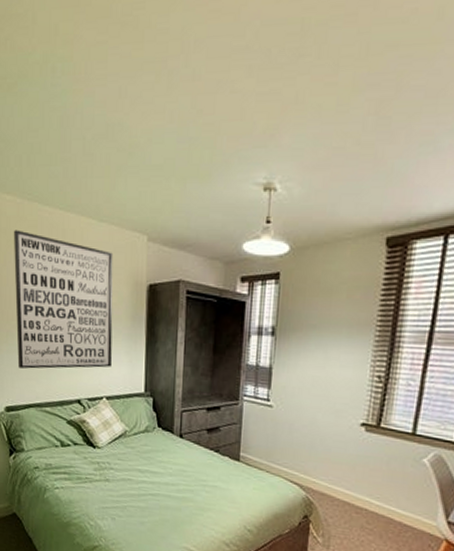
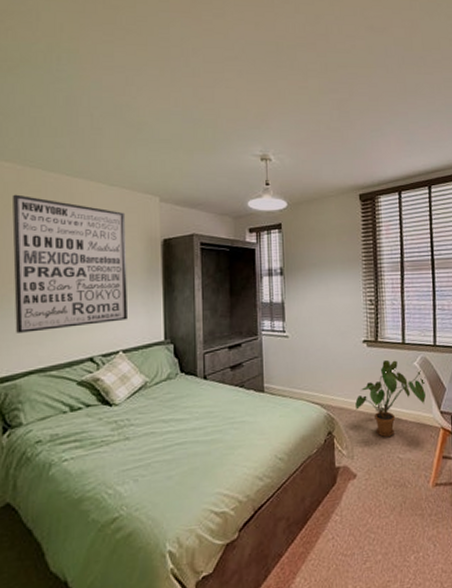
house plant: none [340,451,436,535] -> present [355,360,426,437]

